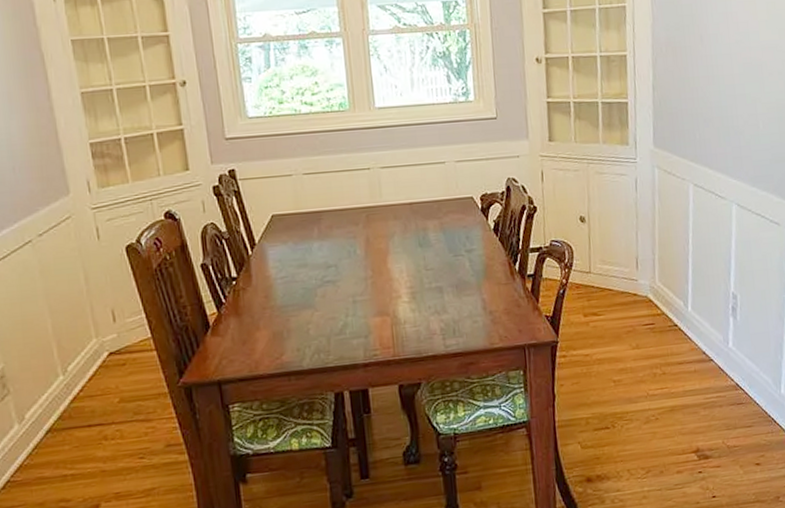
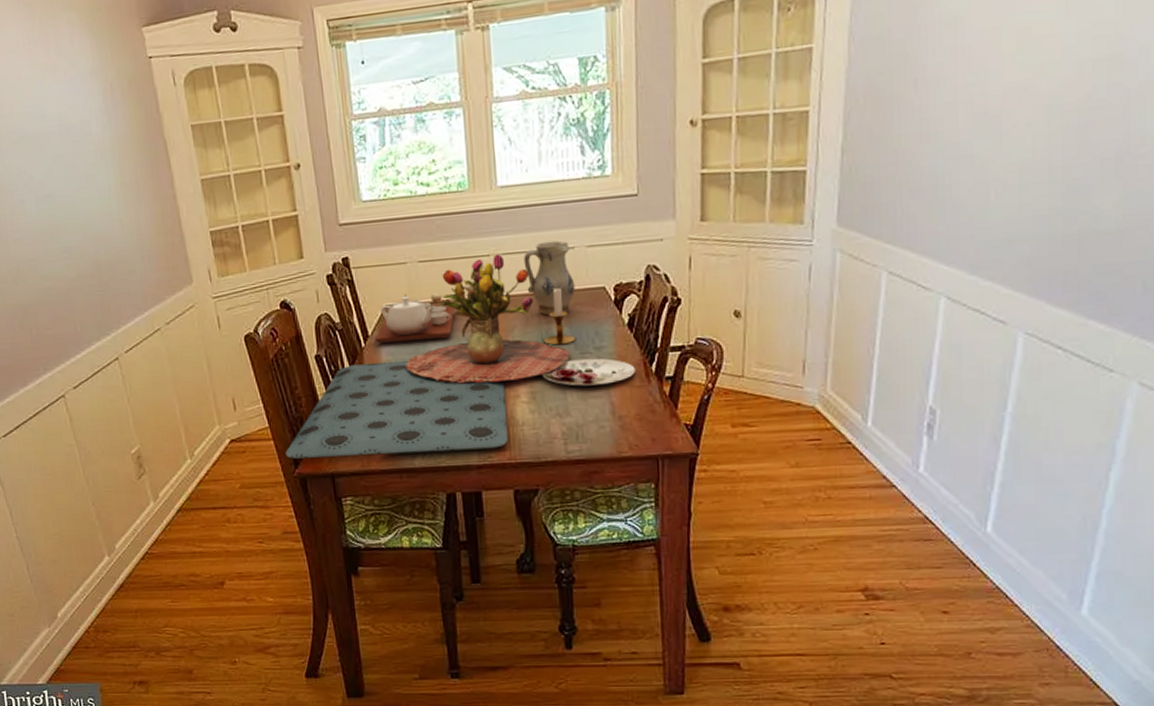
placemat: none [169,267,391,369] -> present [285,361,508,460]
tea set: none [262,204,339,252] -> present [375,294,455,344]
flower arrangement: none [292,167,445,287] -> present [405,253,570,384]
ceramic pitcher: none [400,156,448,223] -> present [523,240,576,316]
decorative plate: none [420,259,502,286] -> present [541,358,635,386]
candlestick: none [421,198,449,249] -> present [544,288,575,346]

